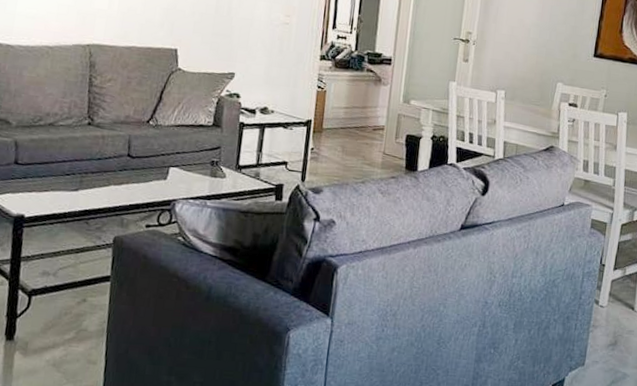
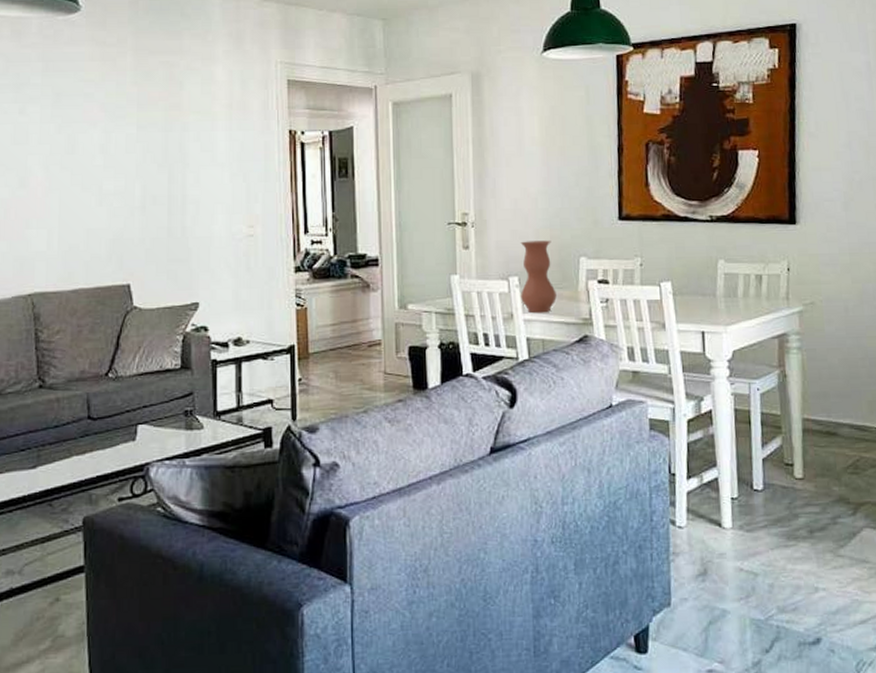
vase: none [504,62,537,123] -> present [520,240,557,312]

